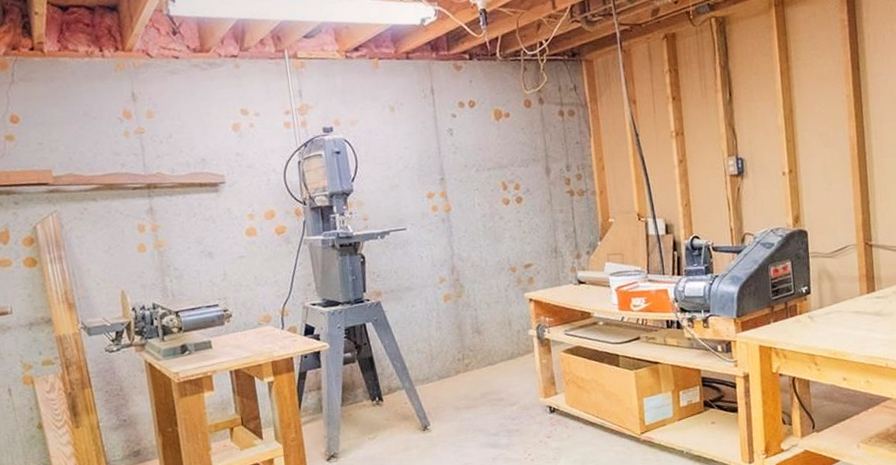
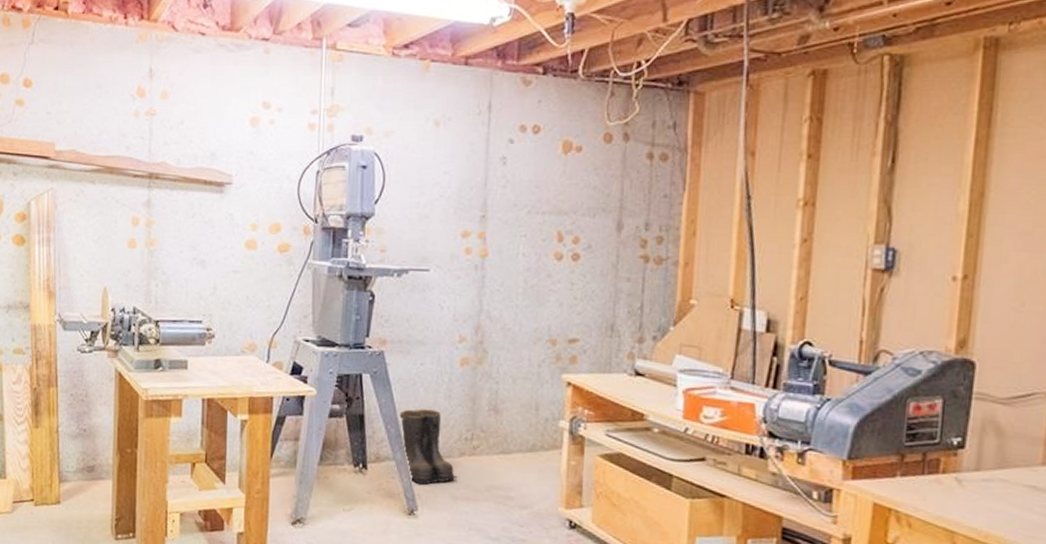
boots: none [402,341,457,404] -> present [399,409,458,485]

